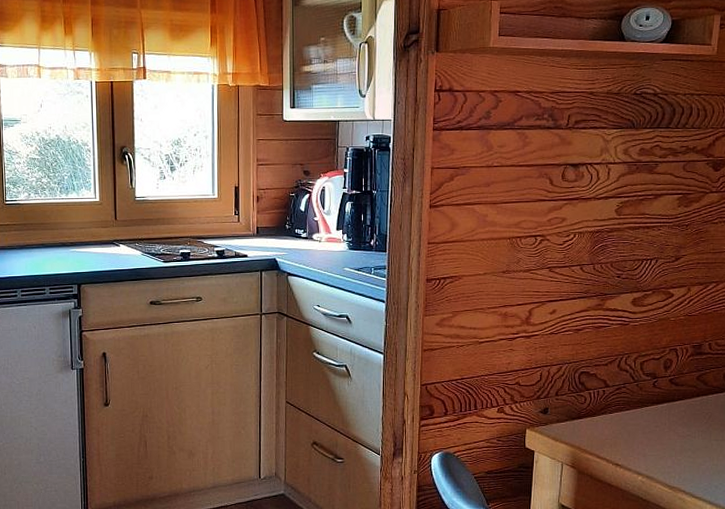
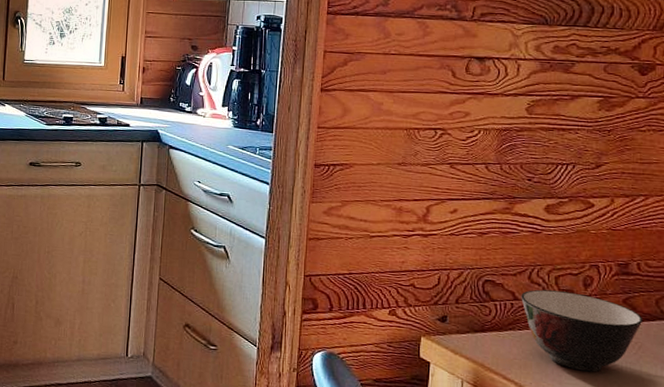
soup bowl: none [612,375,713,443] -> present [521,289,644,372]

